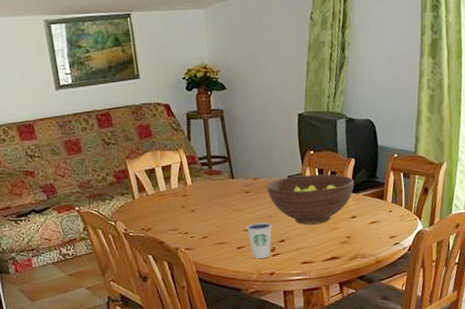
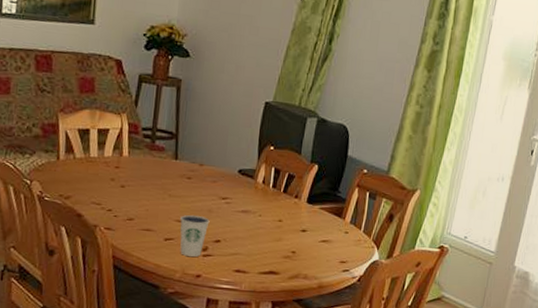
fruit bowl: present [267,174,354,225] -> none [212,170,313,231]

